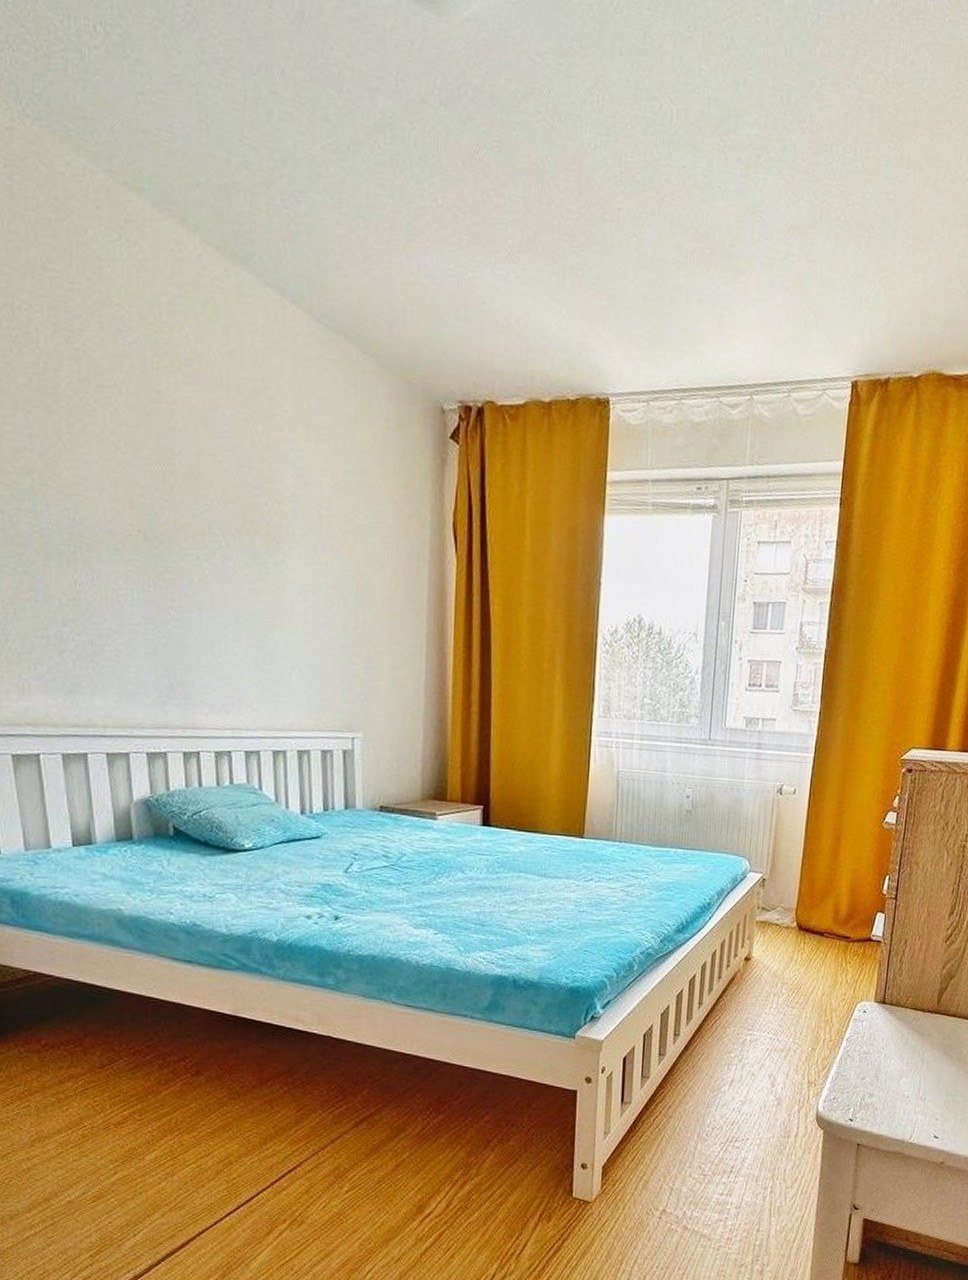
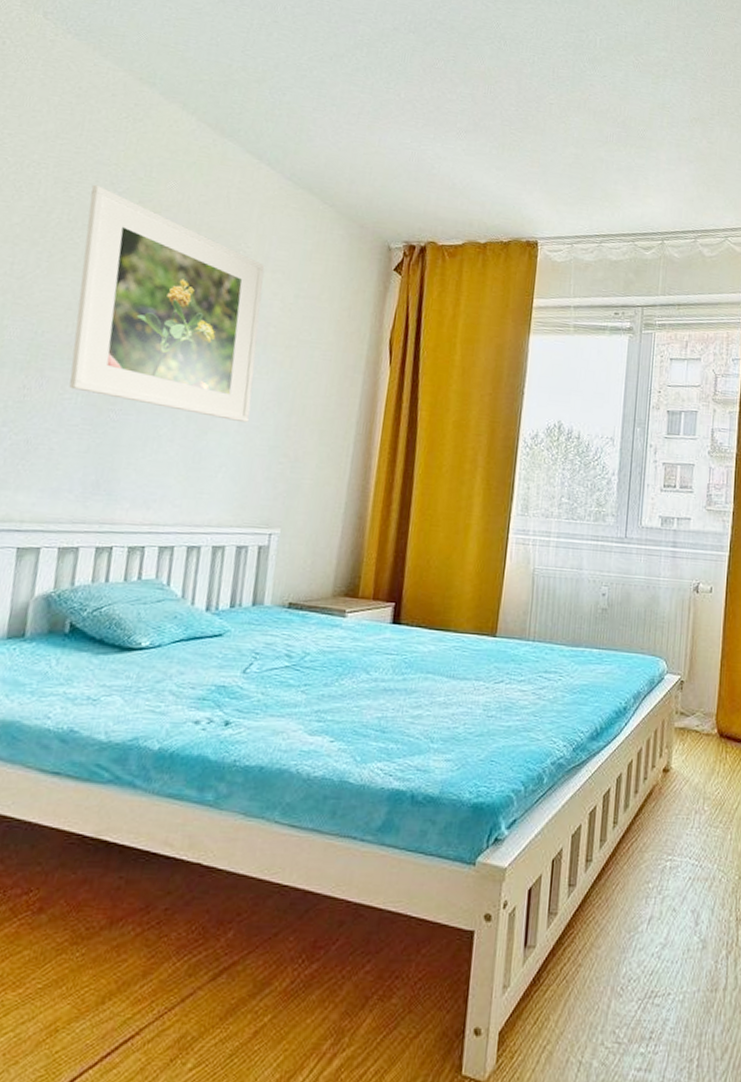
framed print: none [97,332,316,621] -> present [69,184,265,423]

